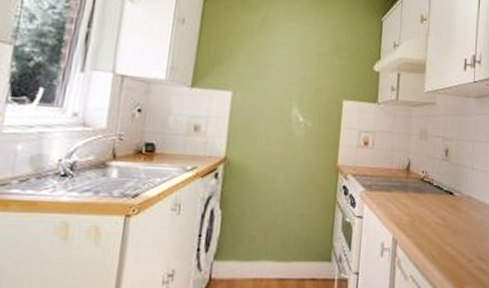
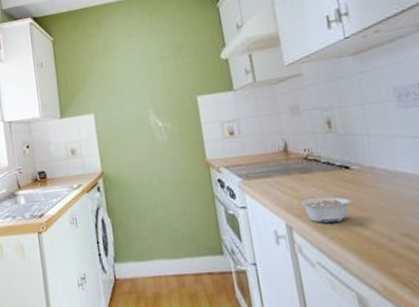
legume: none [407,217,448,240] -> present [299,196,352,223]

